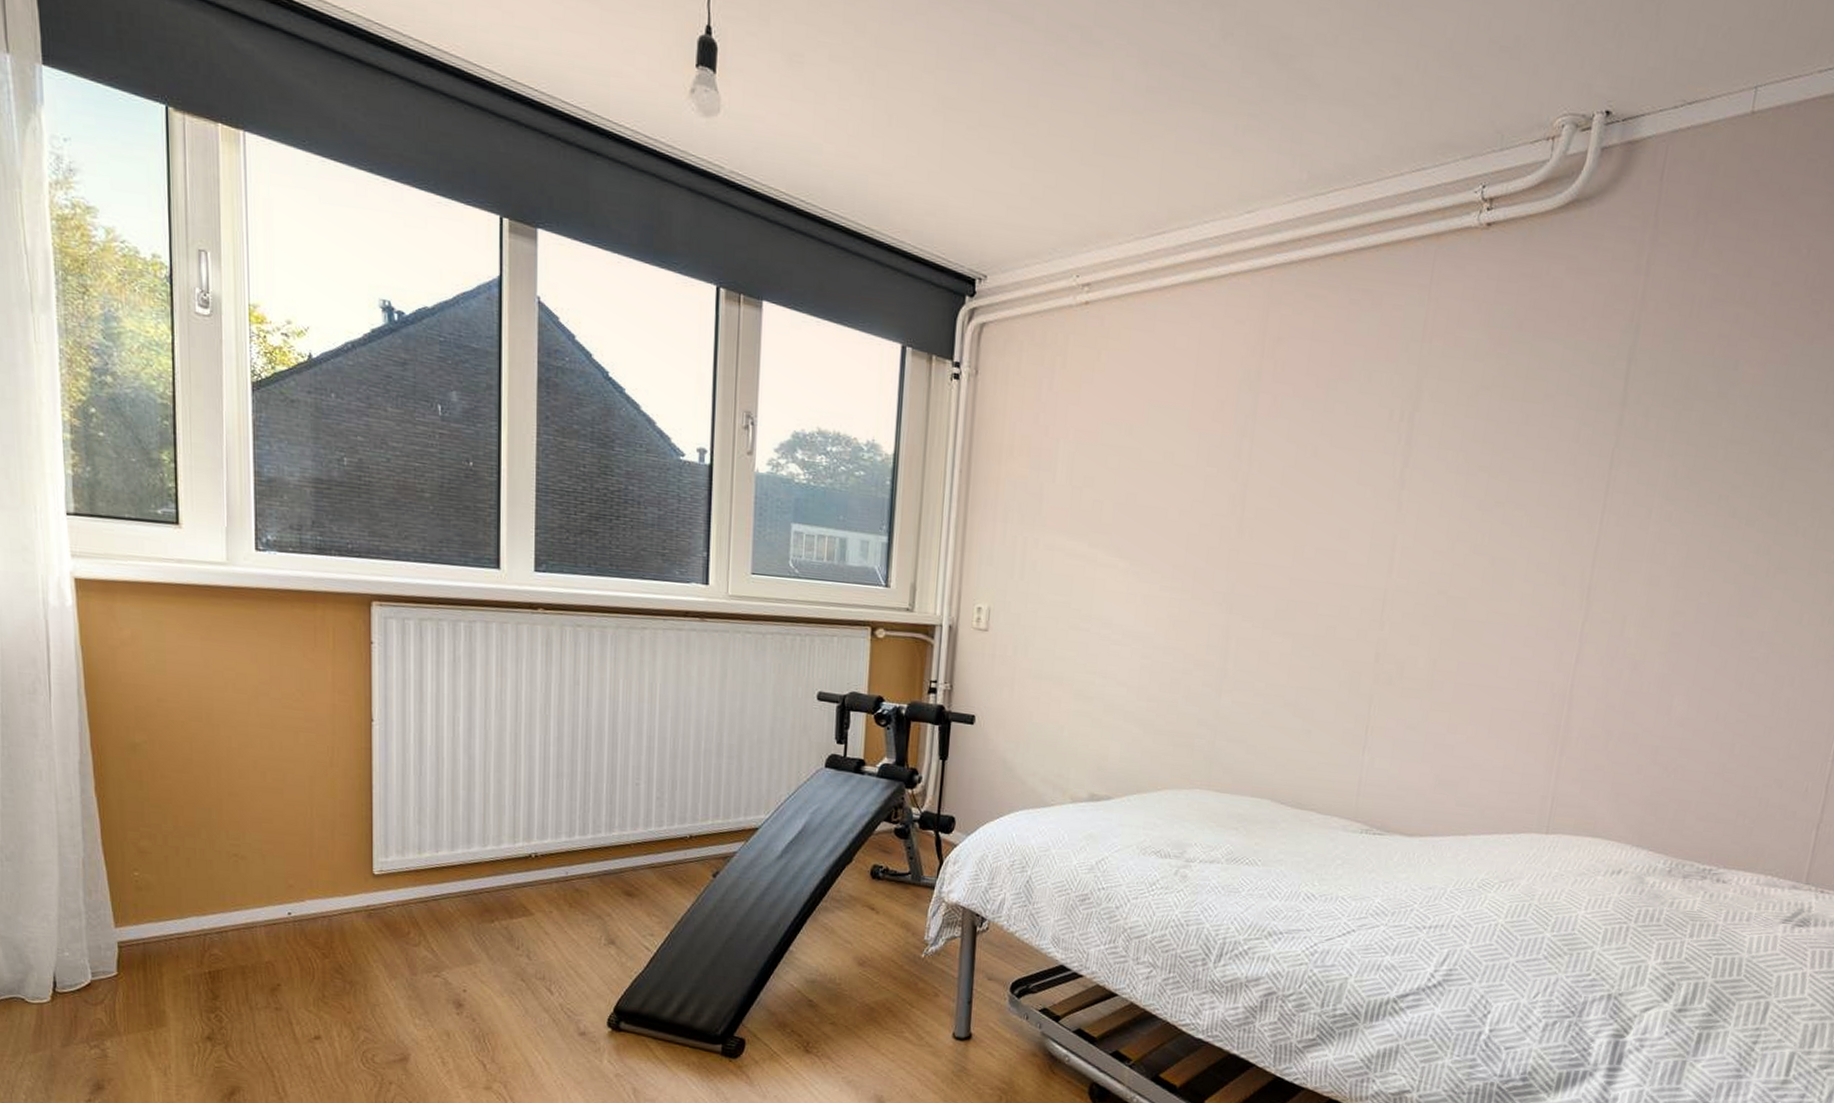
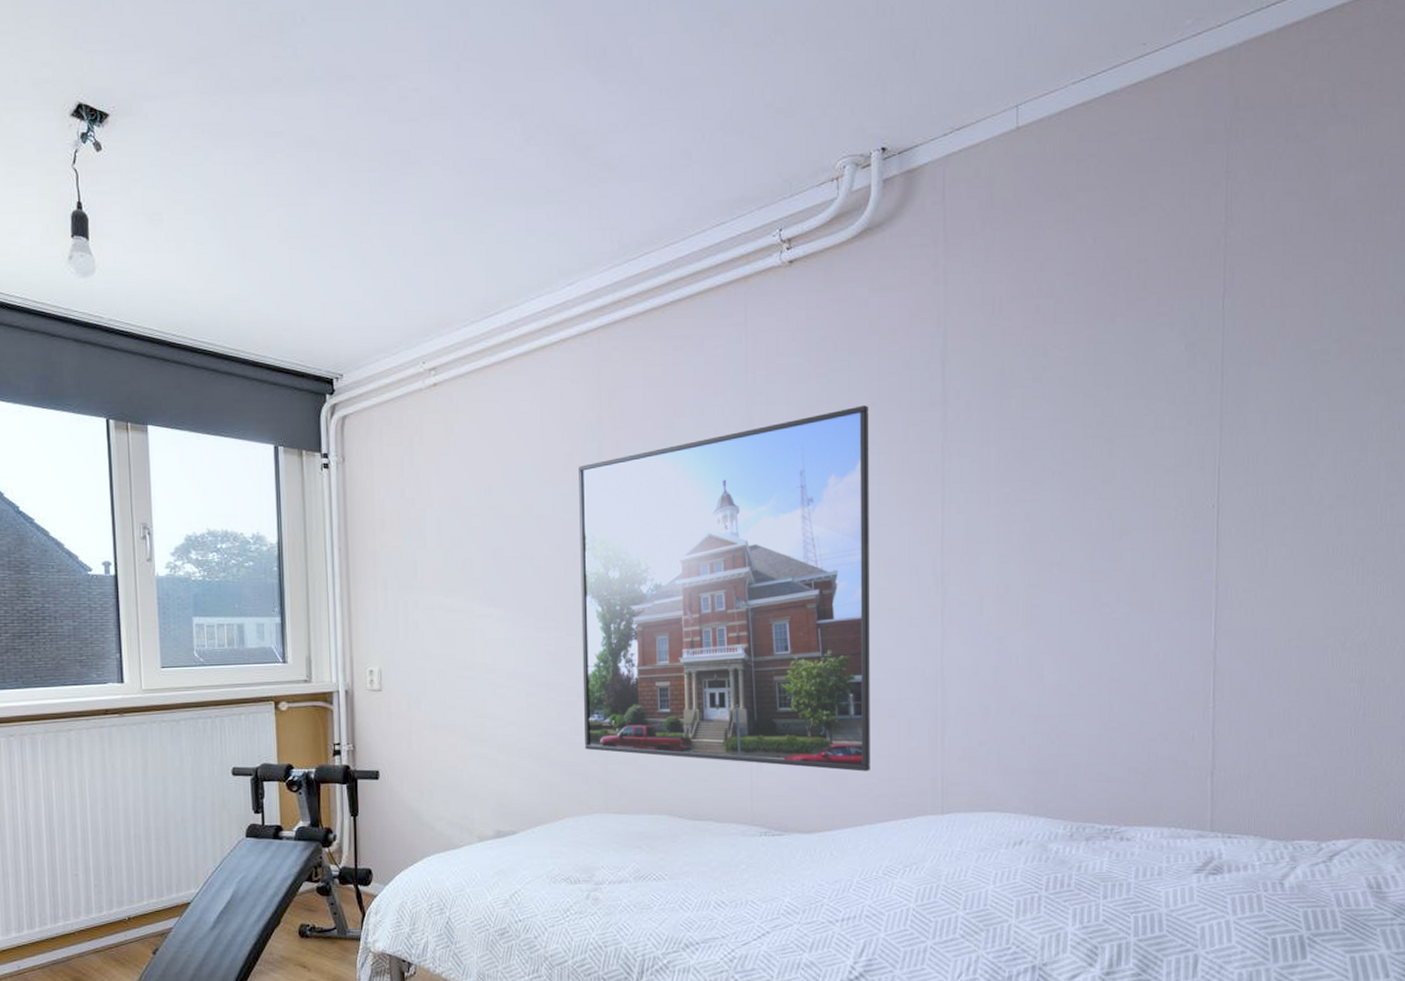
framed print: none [1195,395,1544,781] -> present [579,405,870,771]

